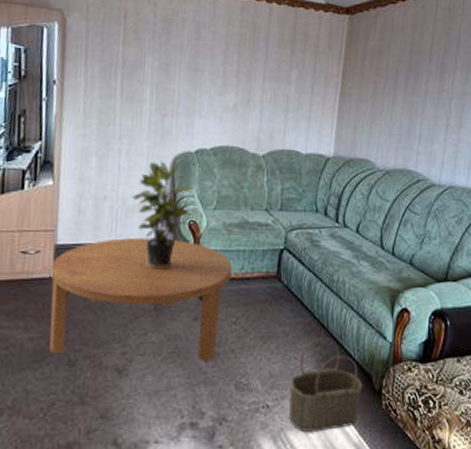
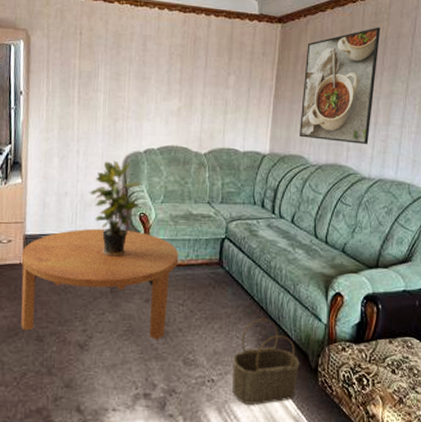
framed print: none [366,22,454,149] -> present [299,27,381,145]

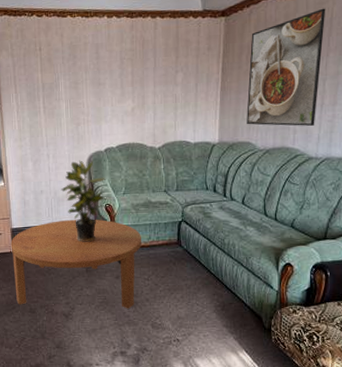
wicker basket: present [232,318,300,404] -> none [195,288,255,359]

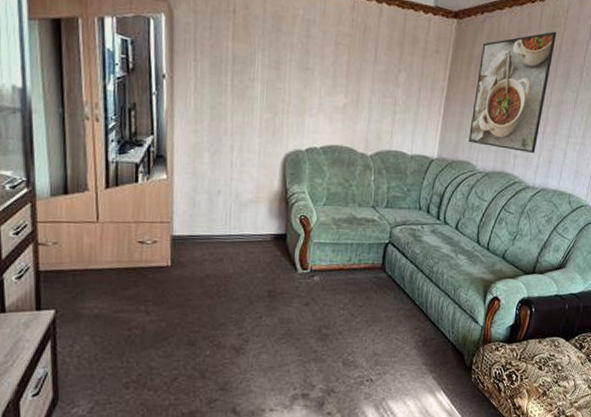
coffee table: present [11,219,142,309] -> none [169,230,341,343]
potted plant: present [60,160,105,243] -> none [244,158,303,261]

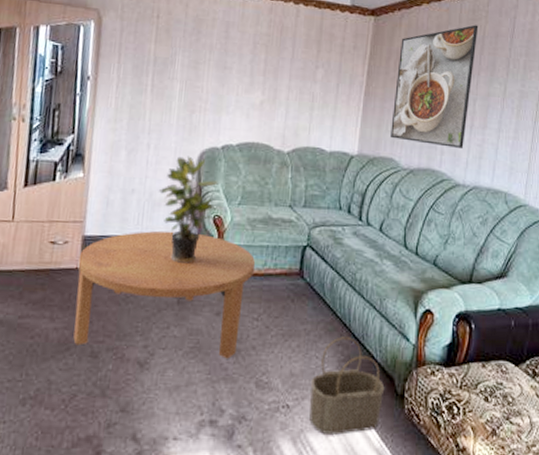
coffee table: none [169,230,341,343] -> present [73,230,256,359]
potted plant: none [244,158,303,261] -> present [158,156,218,264]
wicker basket: none [390,321,456,401] -> present [309,337,385,435]

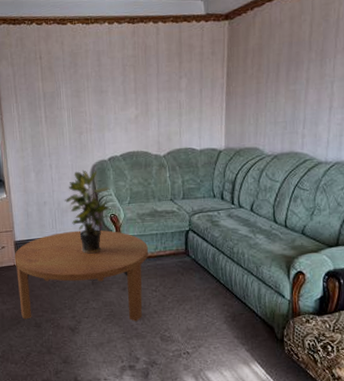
wicker basket: present [309,337,385,435] -> none [205,298,267,371]
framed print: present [391,25,479,149] -> none [253,9,332,131]

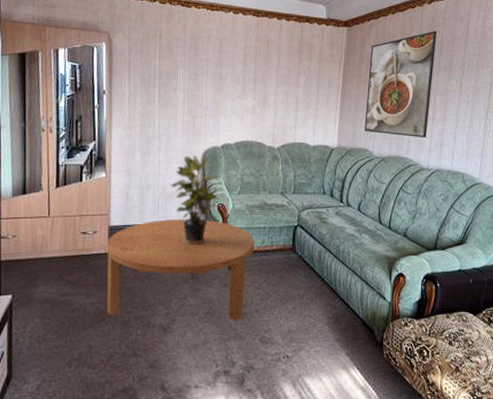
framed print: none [253,9,332,131] -> present [365,30,437,139]

